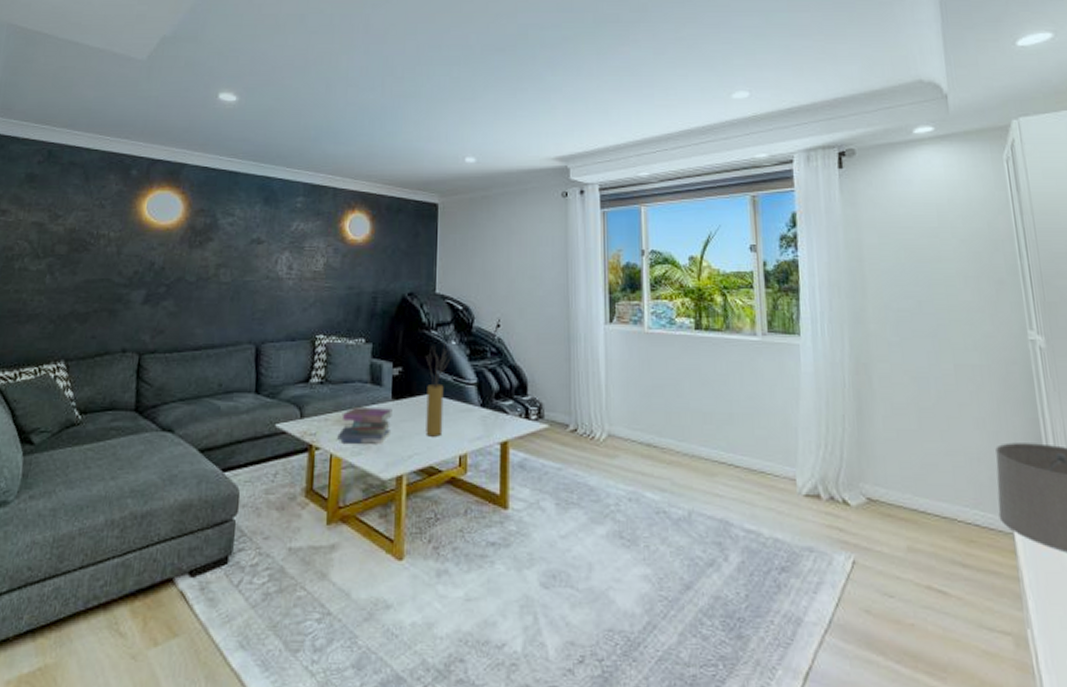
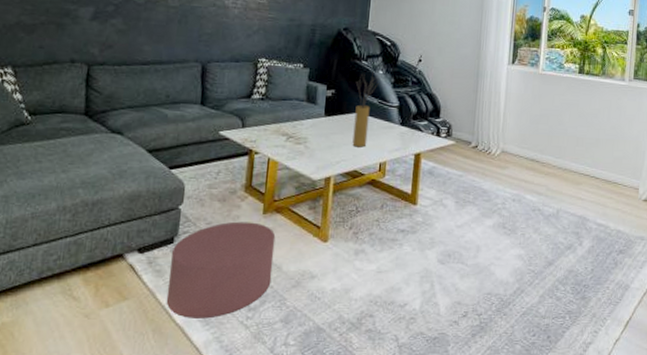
pouf: none [220,535,342,662] -> present [166,221,276,319]
books: present [337,406,393,444] -> none [275,120,325,151]

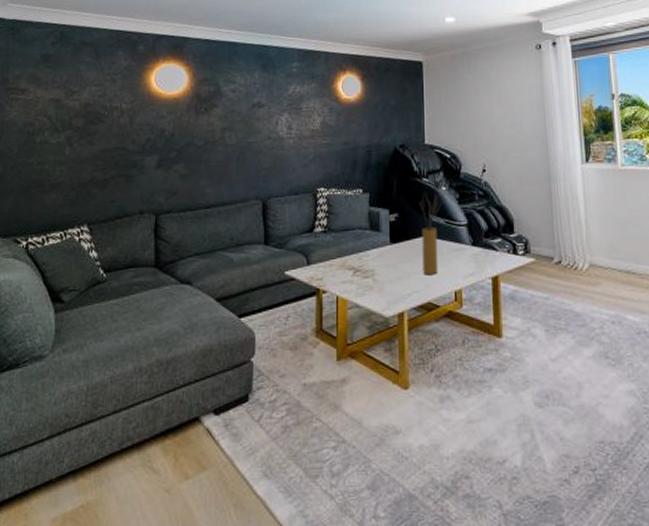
pouf: present [166,221,276,319] -> none [245,371,353,489]

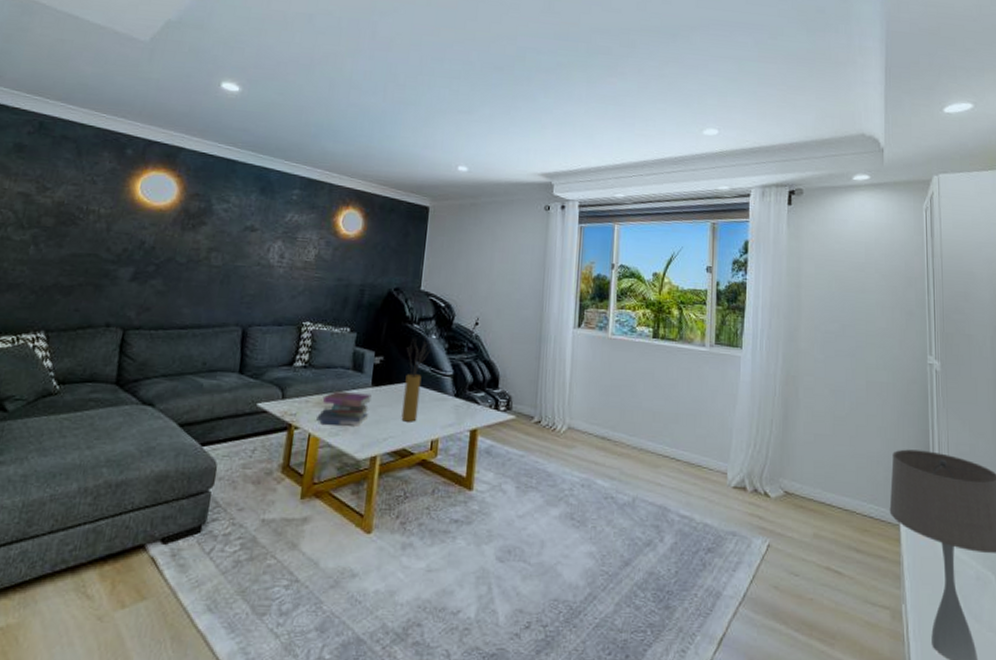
books: none [342,251,392,286] -> present [316,390,372,426]

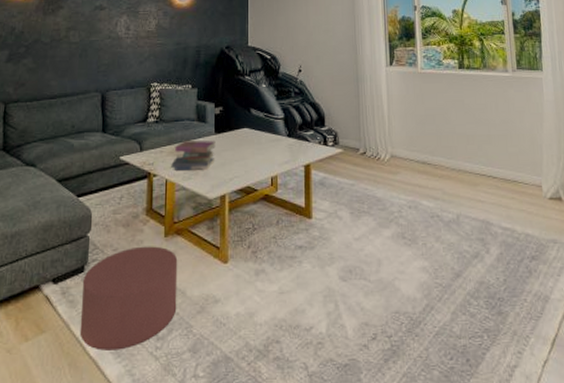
pouf: none [188,507,314,625] -> present [80,246,178,351]
vase: present [401,336,434,422] -> none [241,85,264,163]

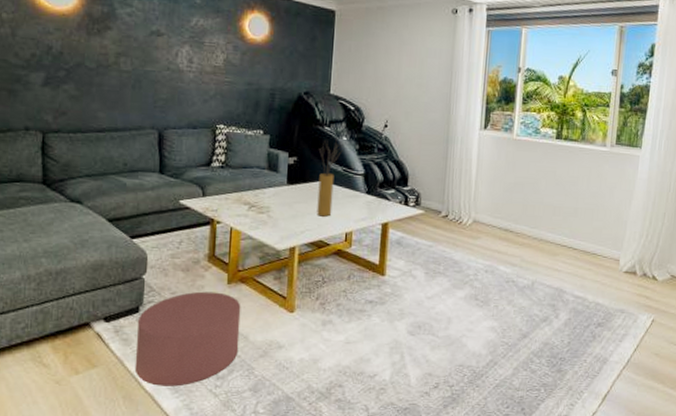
books: present [171,140,216,170] -> none [237,188,288,221]
vase: none [241,85,264,163] -> present [317,138,345,217]

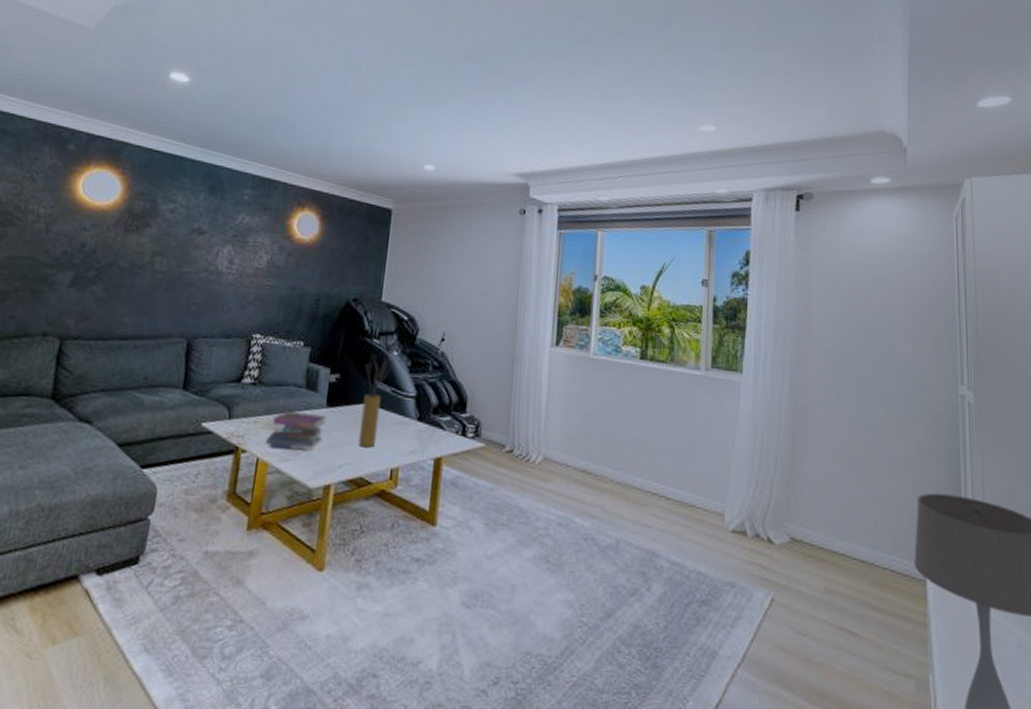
pouf: present [134,291,241,387] -> none [123,538,261,667]
books: none [237,188,288,221] -> present [266,410,326,451]

